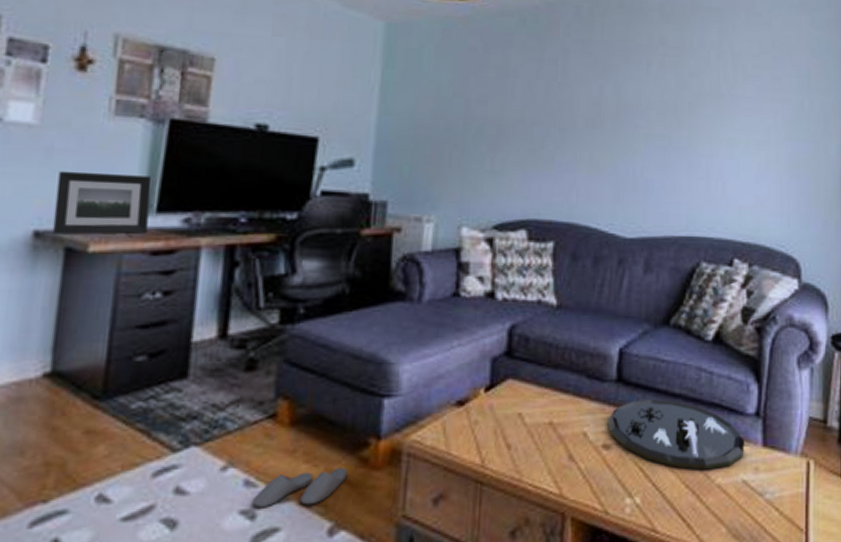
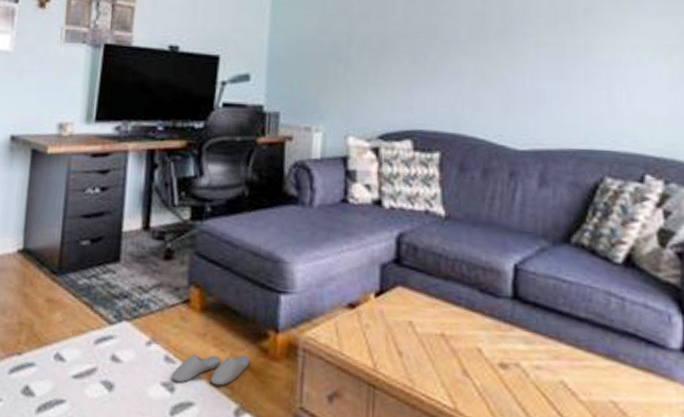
picture frame: present [52,170,152,235] -> none [23,87,92,139]
decorative tray: present [607,400,745,470] -> none [504,320,669,406]

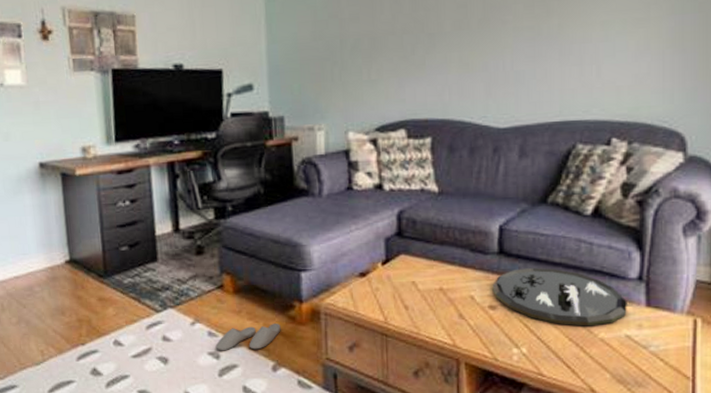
decorative tray: none [504,320,669,406] -> present [492,268,627,326]

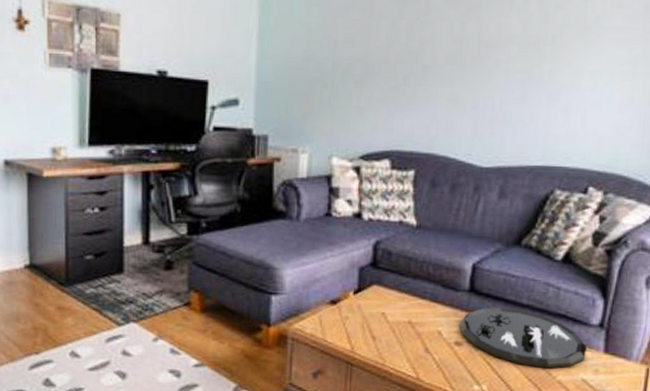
slippers: present [215,324,281,351] -> none [177,345,246,371]

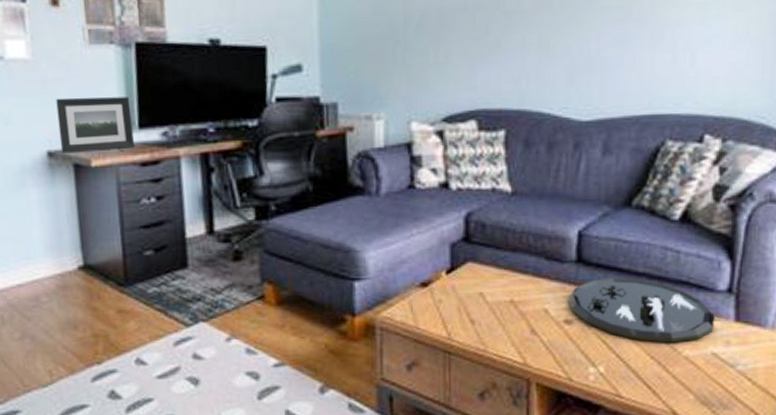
picture frame: none [15,113,84,163] -> present [56,97,136,153]

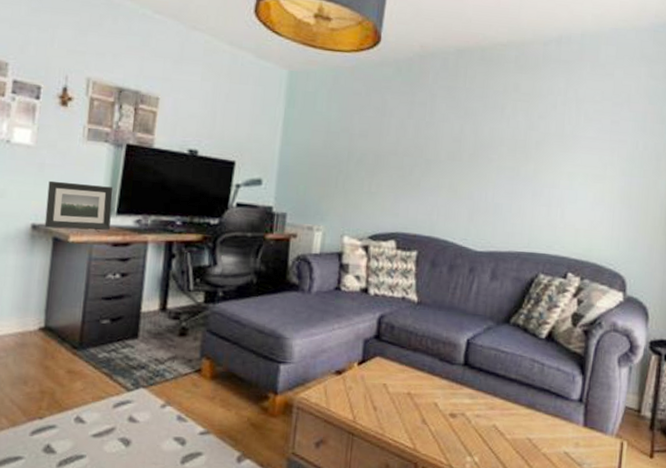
decorative tray: present [568,278,715,343] -> none [454,381,568,441]

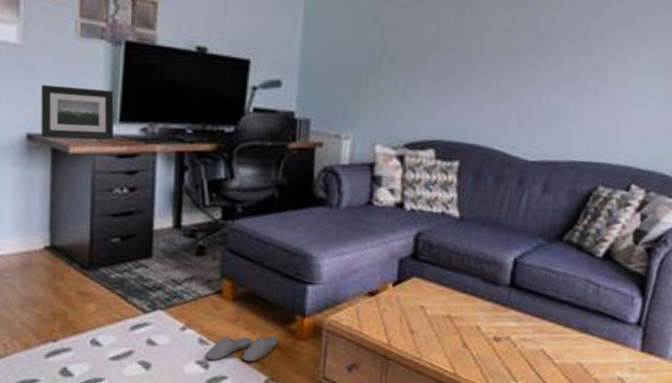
slippers: none [182,413,252,439] -> present [205,336,279,362]

